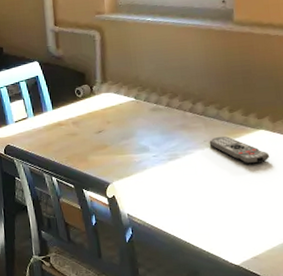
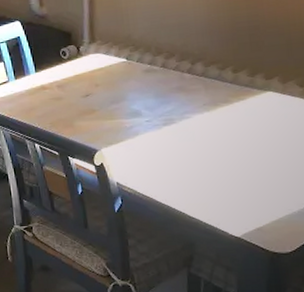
remote control: present [209,136,270,164] -> none [209,99,279,129]

